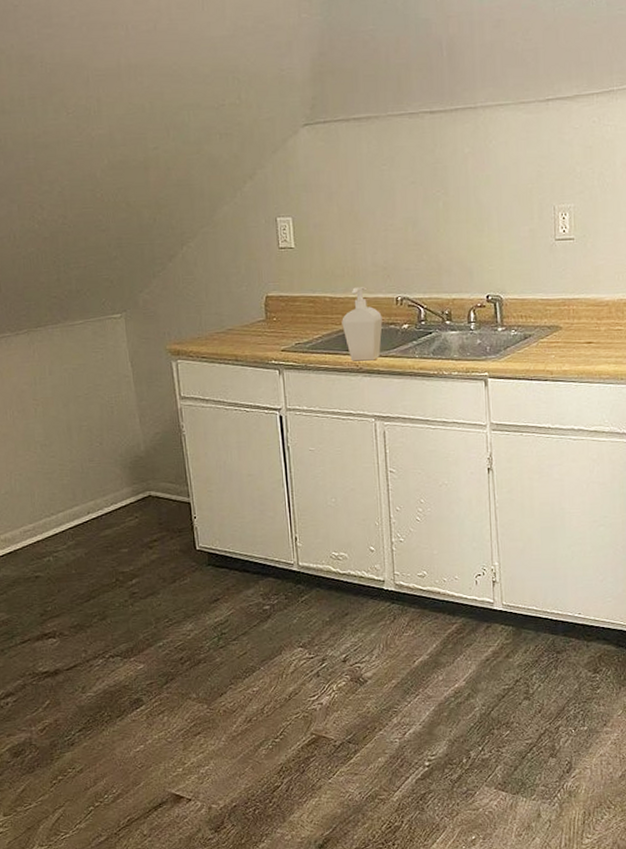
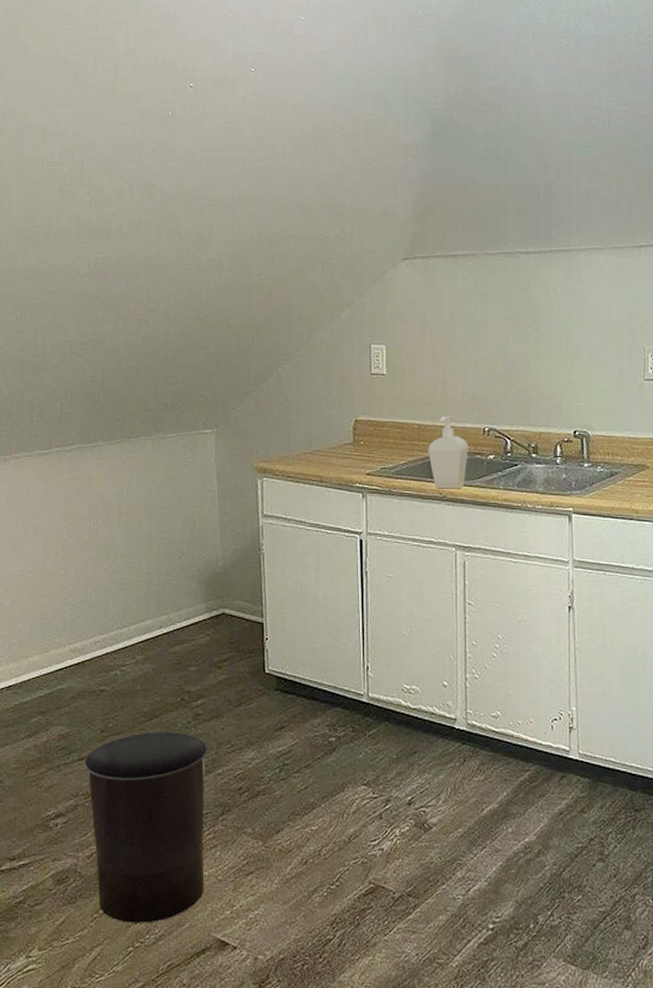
waste bin: none [27,610,156,786] -> present [84,731,208,923]

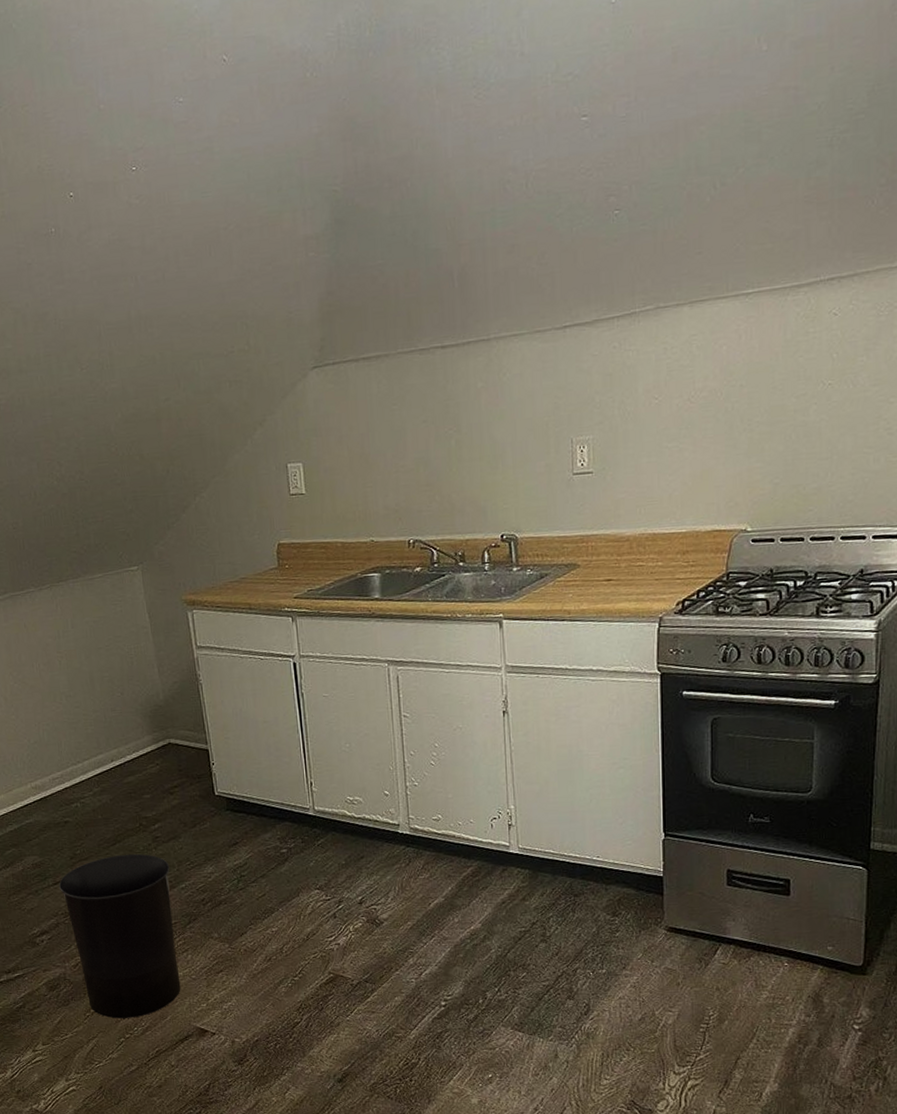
soap bottle: present [428,416,469,489] -> none [353,531,395,607]

